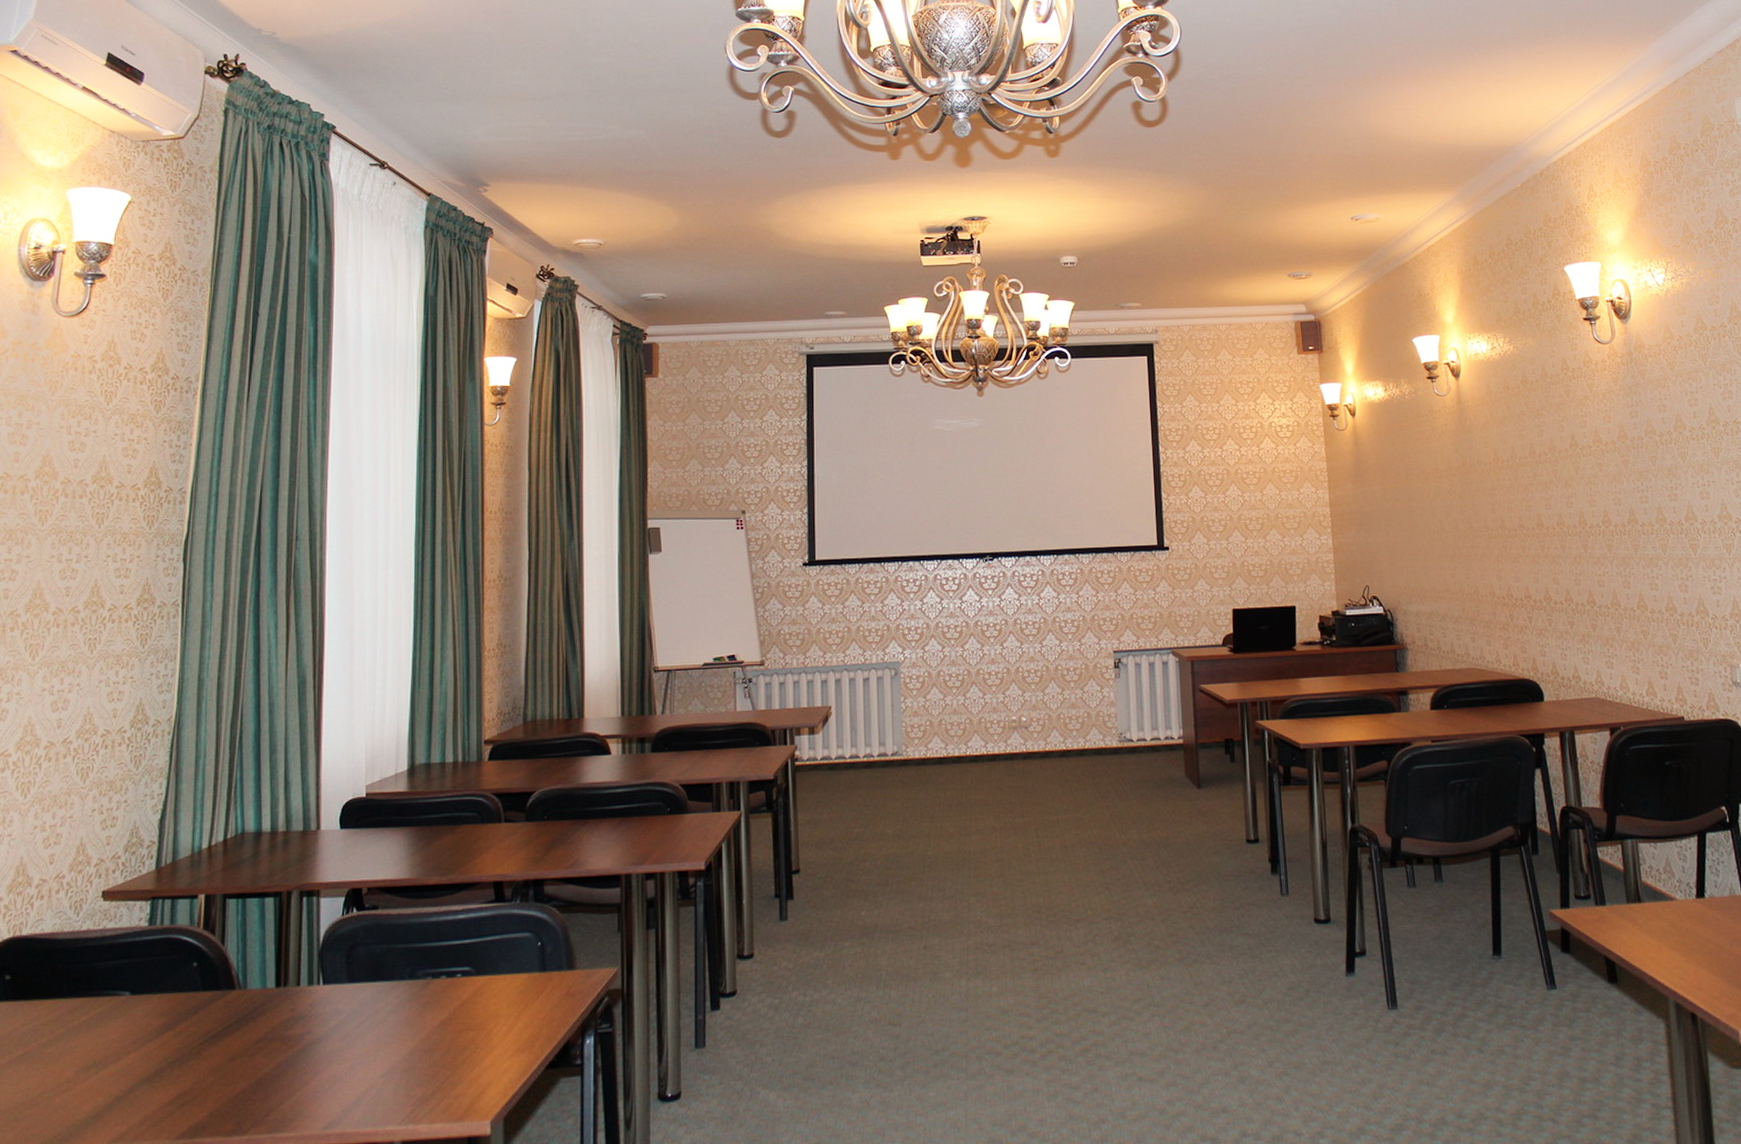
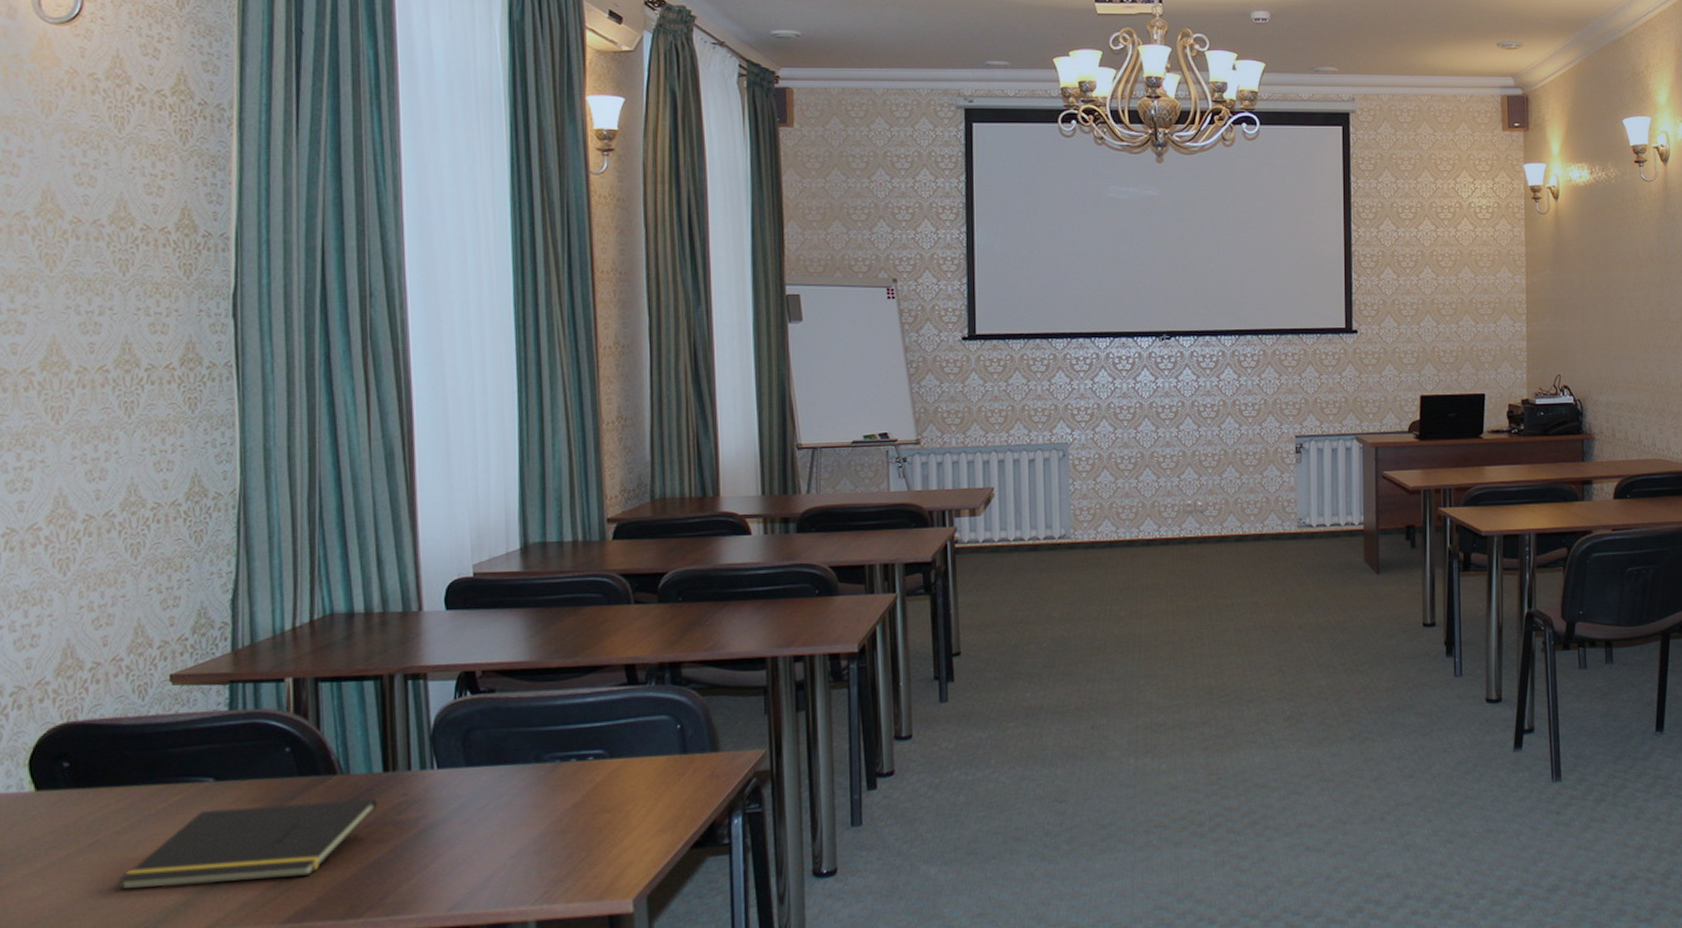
notepad: none [40,1014,268,1102] -> present [118,799,377,890]

